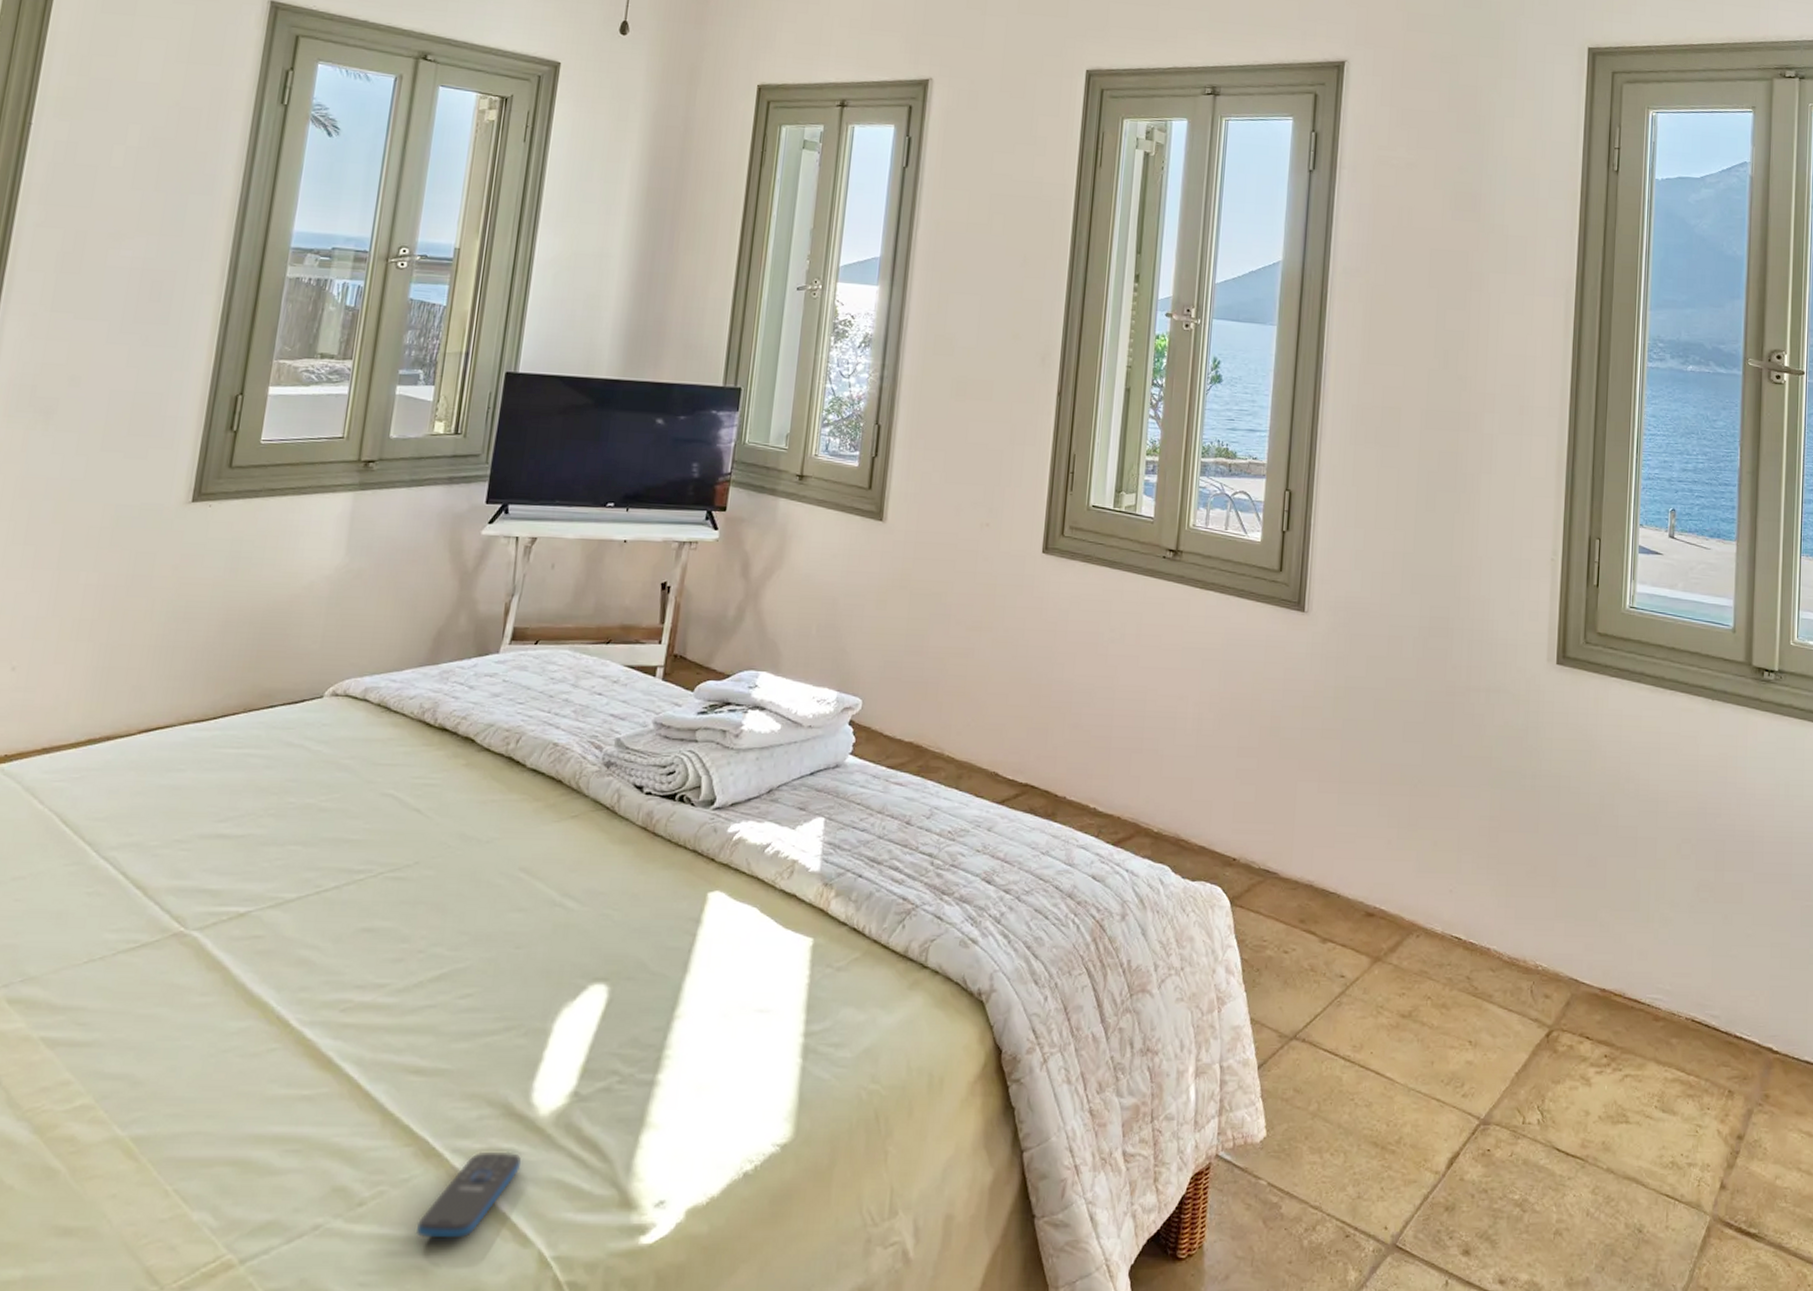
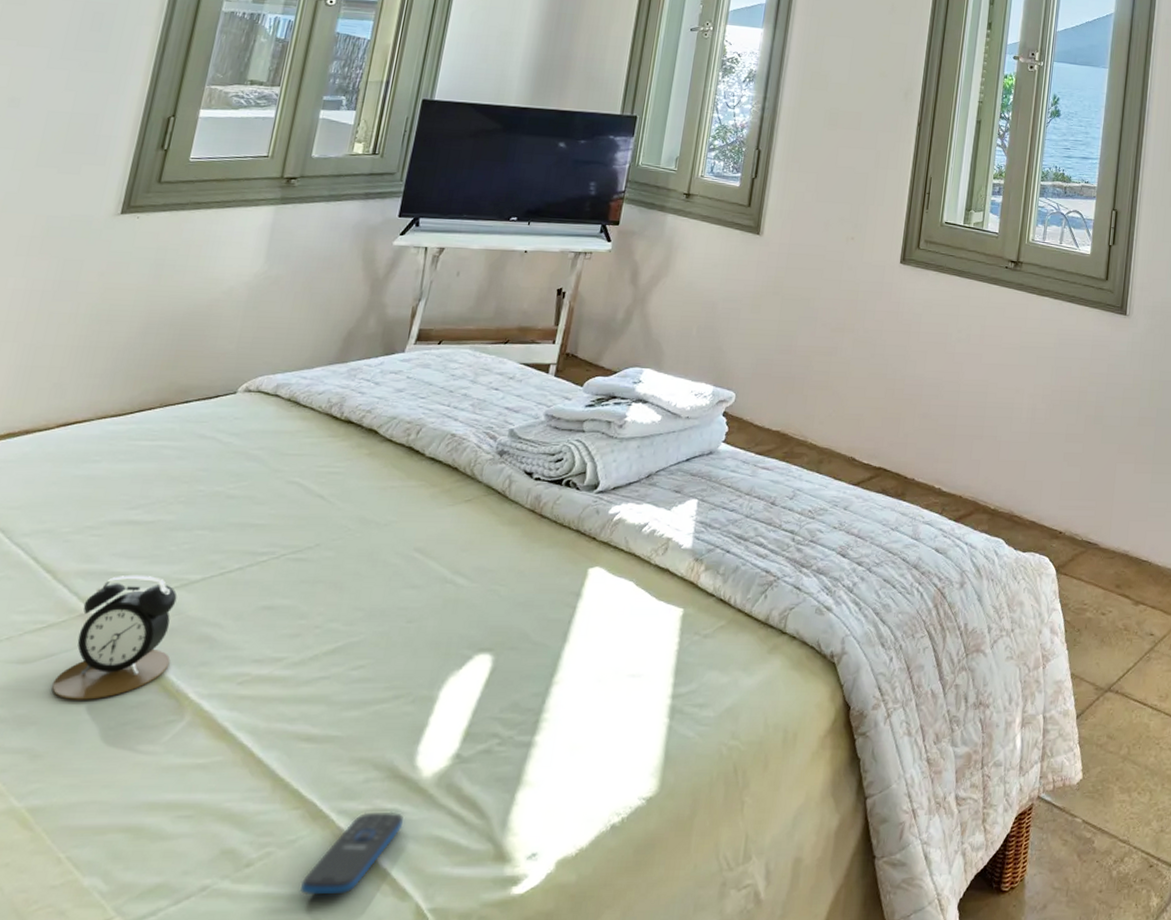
alarm clock: none [149,892,273,1025] -> present [52,575,178,700]

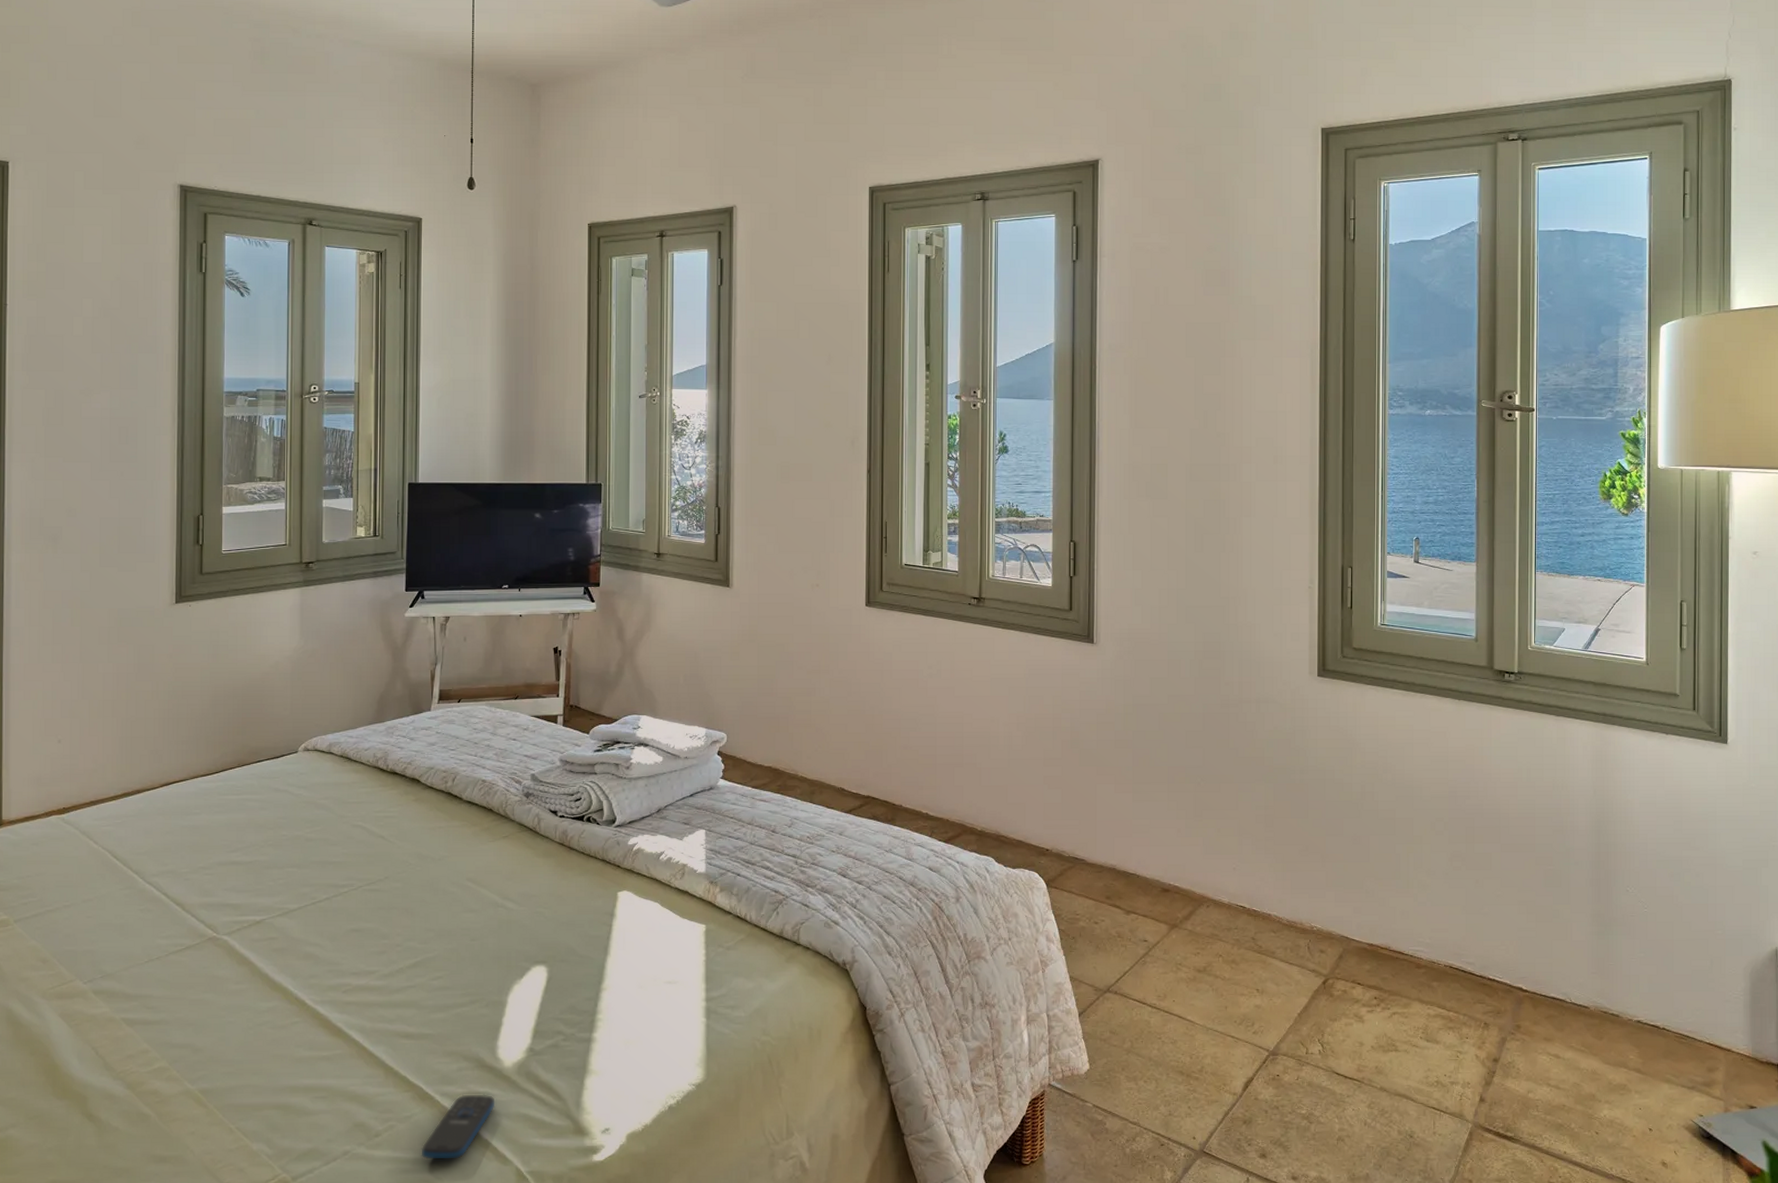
alarm clock: present [52,575,178,700] -> none [199,905,286,1006]

